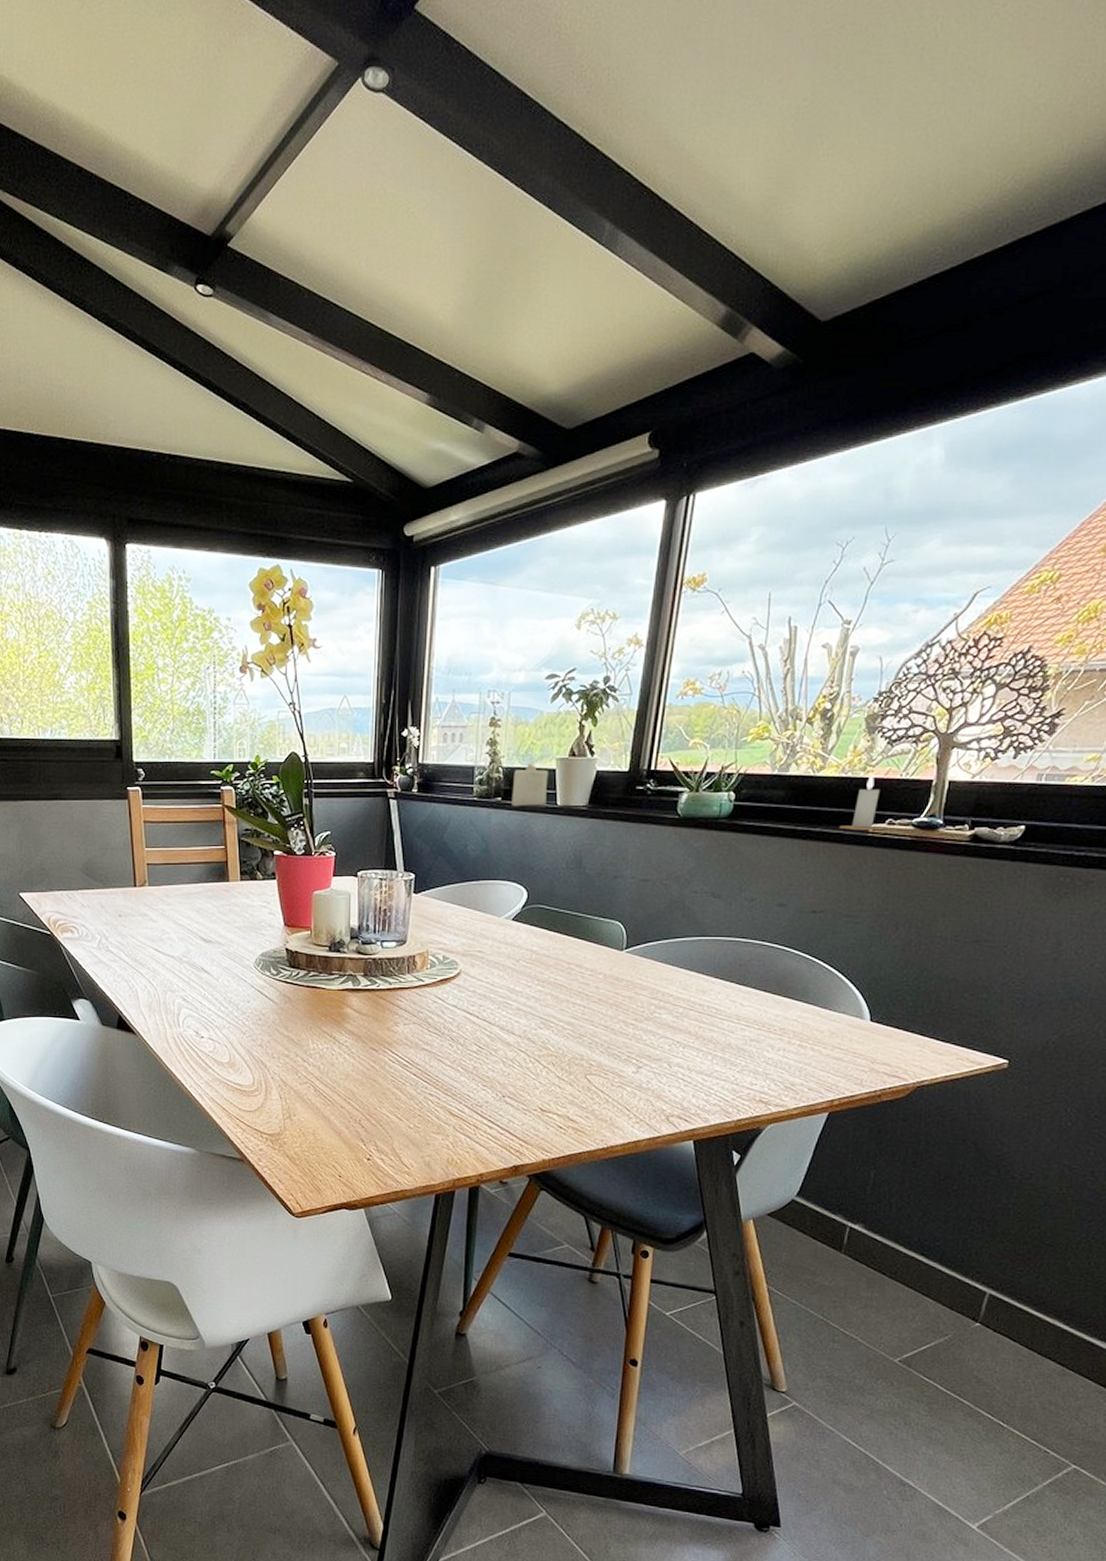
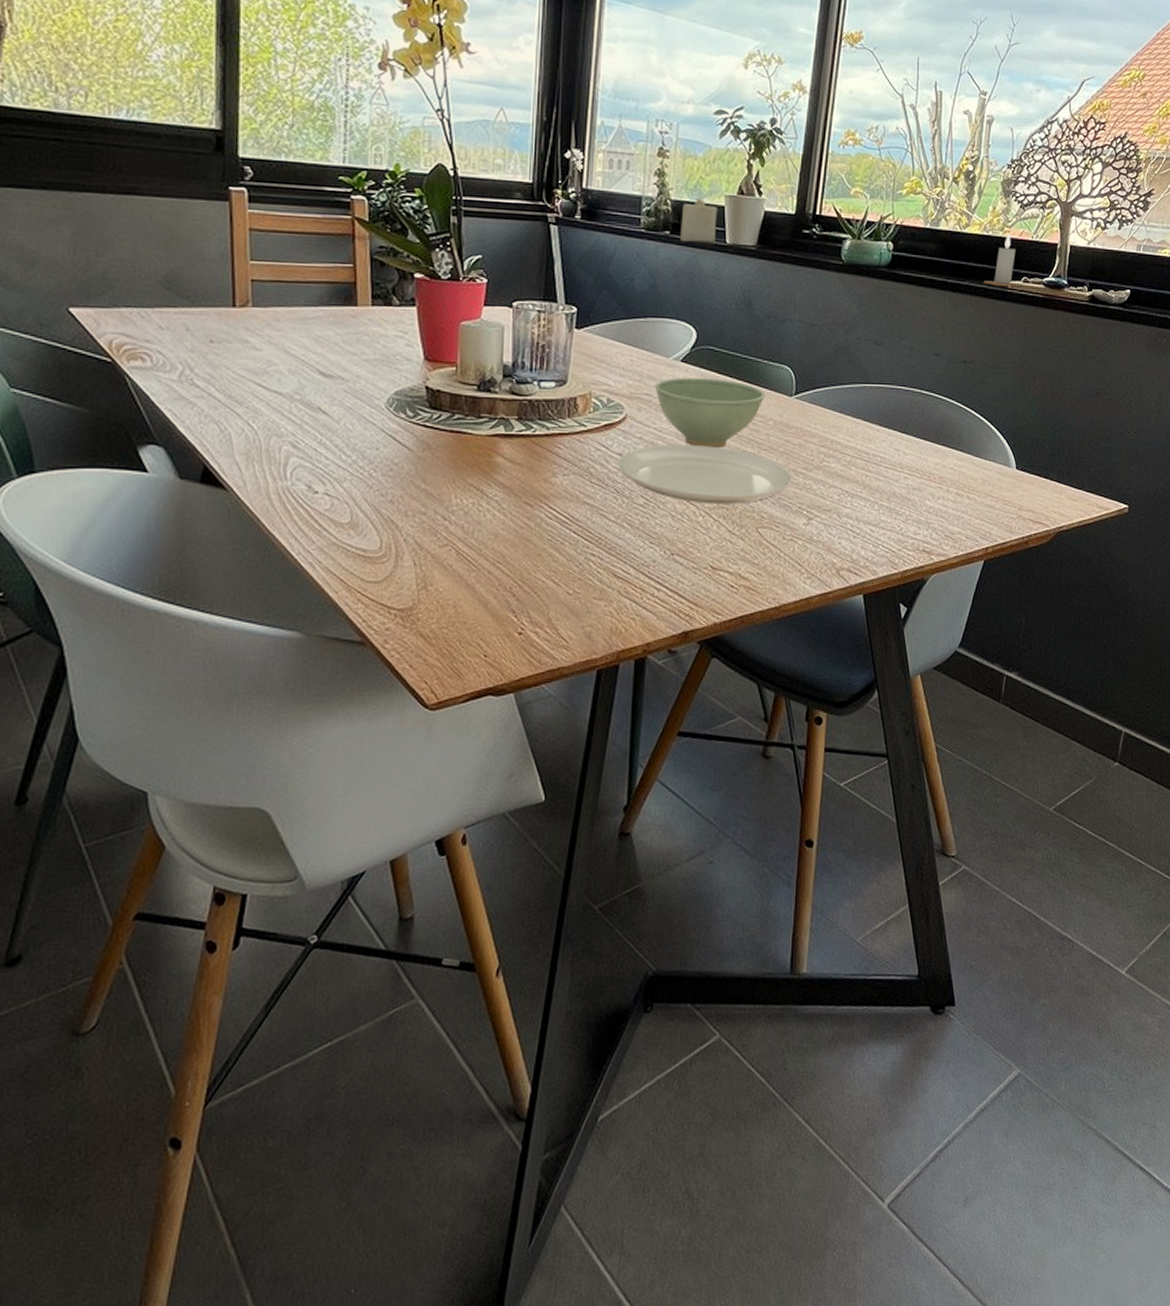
plate: none [452,996,622,1052] -> present [617,444,792,504]
bowl: none [486,935,596,1001] -> present [654,377,766,449]

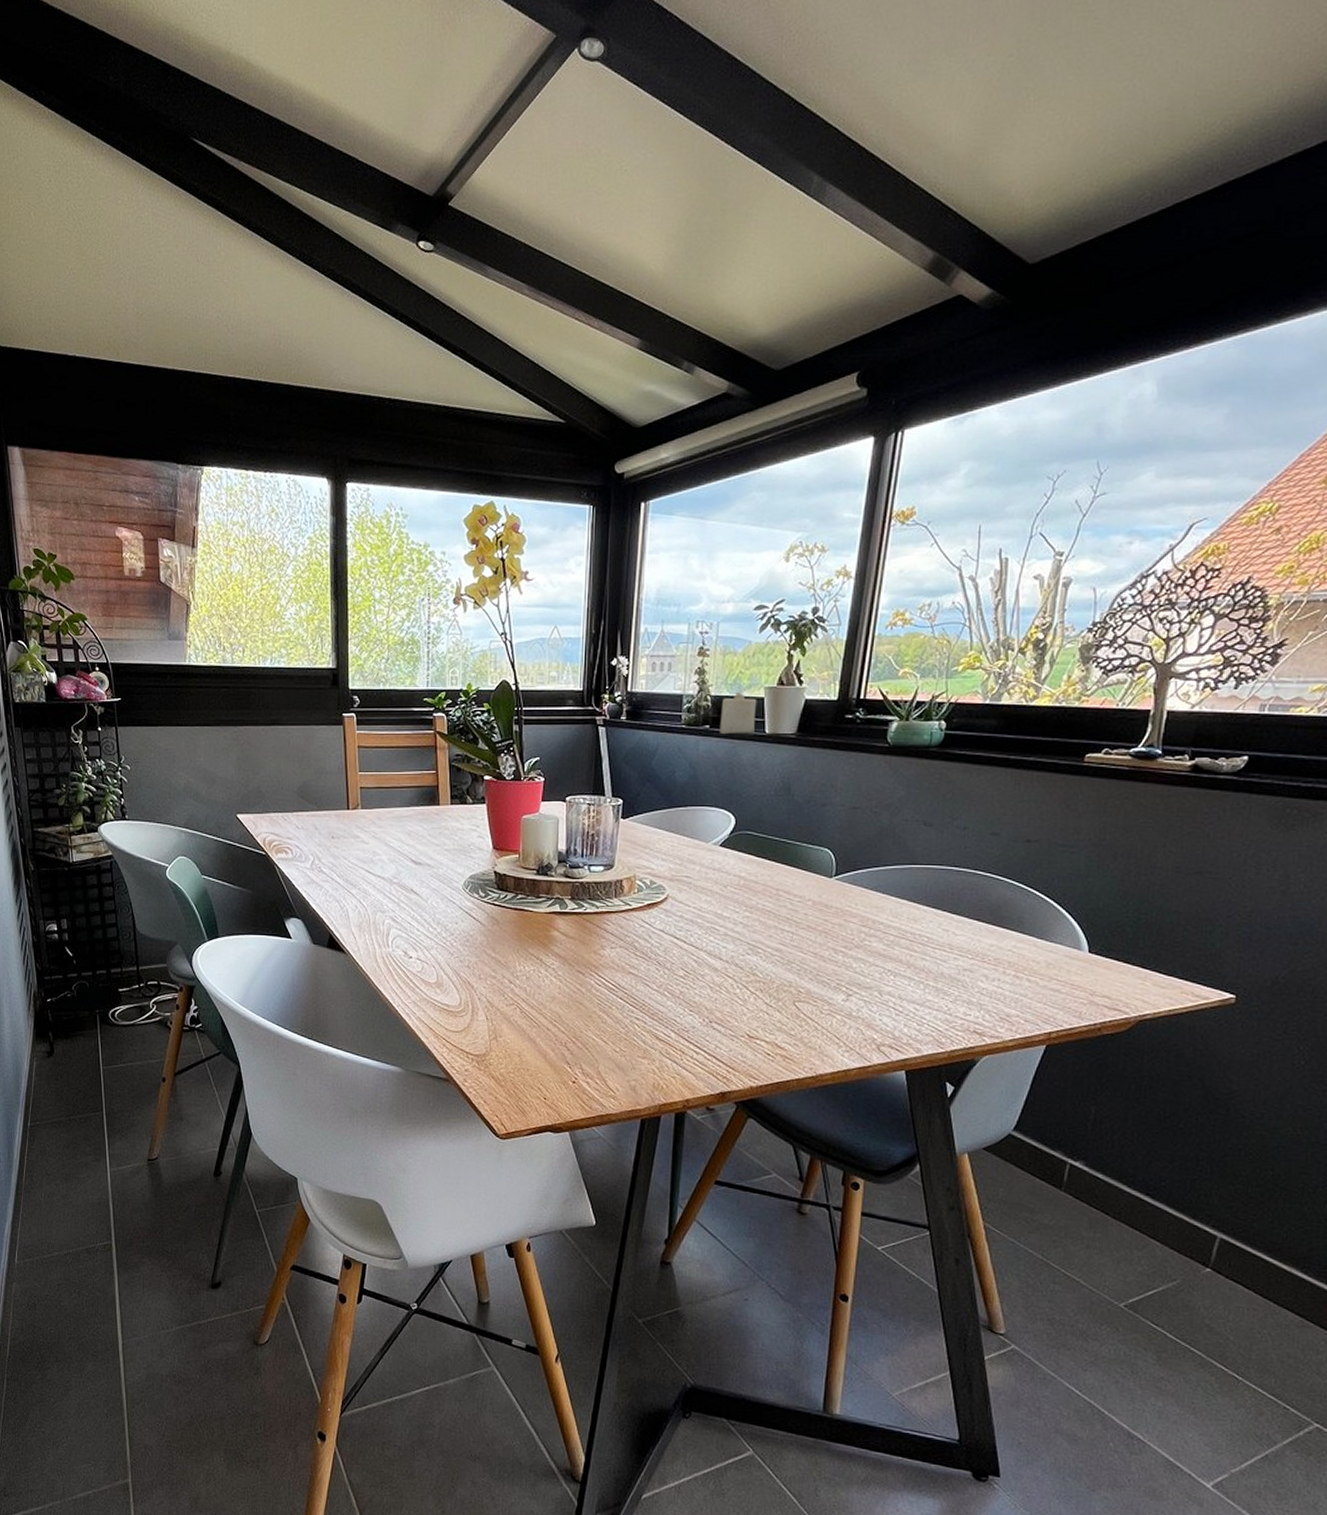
plate: present [617,444,792,504] -> none [659,922,831,979]
bowl: present [654,377,766,449] -> none [694,861,805,927]
candle: present [984,233,1021,288] -> none [1054,703,1101,760]

